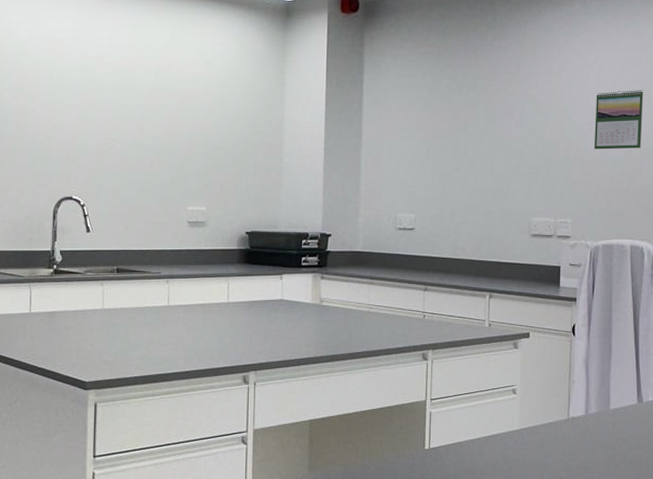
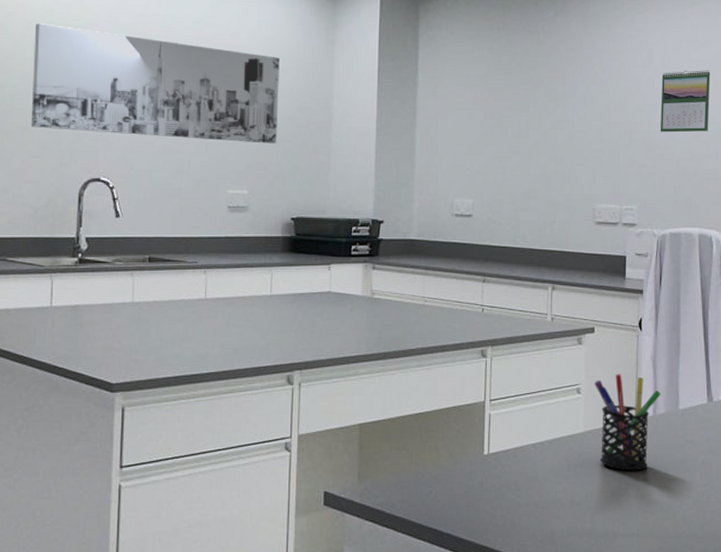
wall art: none [9,56,234,164] -> present [30,23,279,144]
pen holder: none [529,376,593,466] -> present [594,374,661,471]

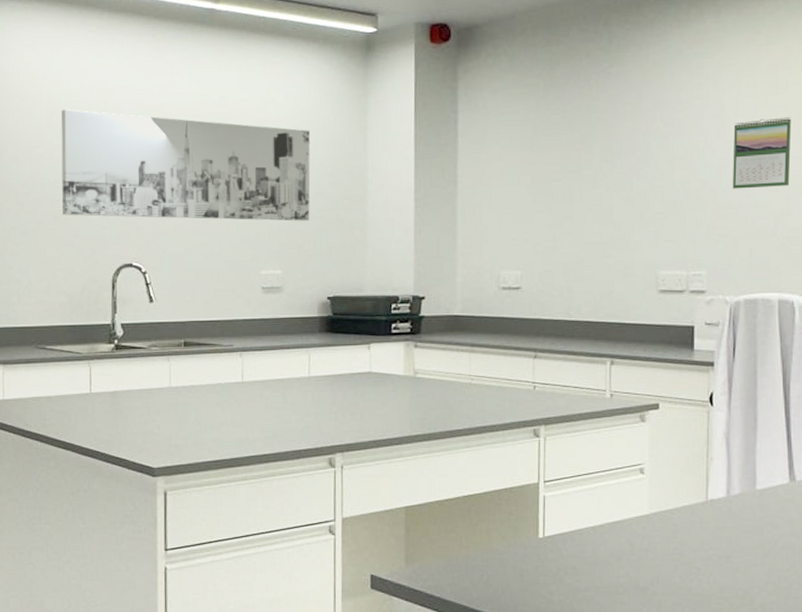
pen holder: present [594,374,661,471] -> none [659,452,735,555]

